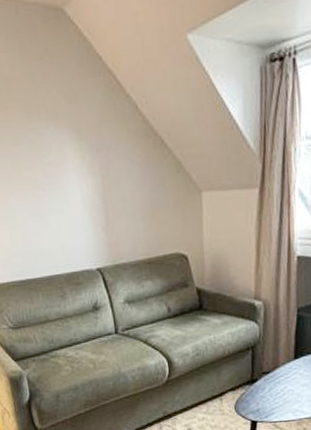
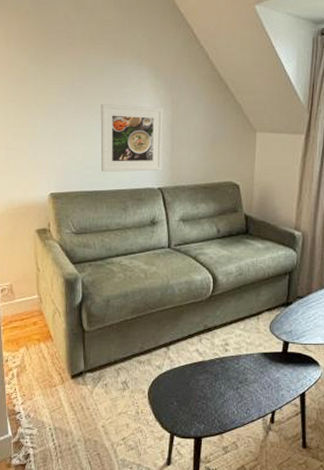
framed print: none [20,176,98,257] -> present [100,104,163,172]

